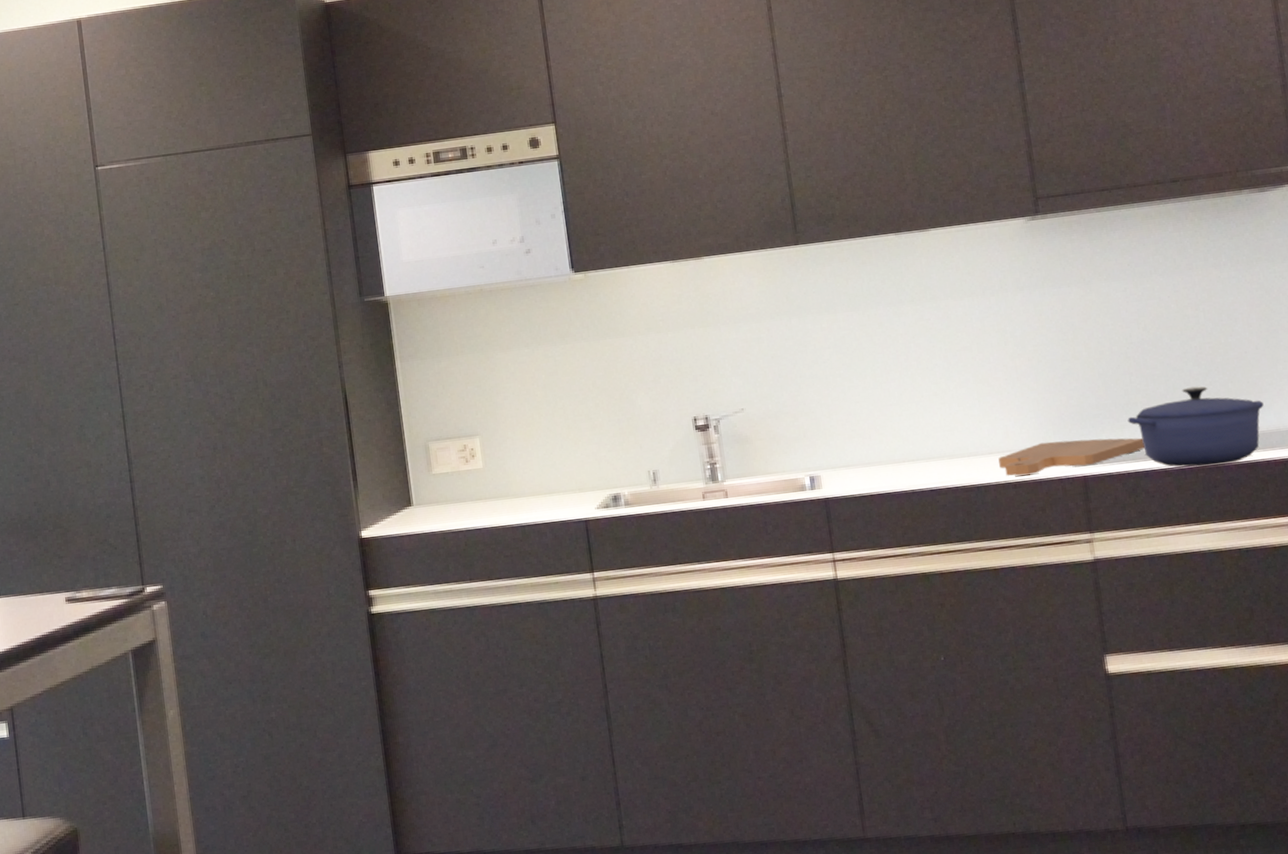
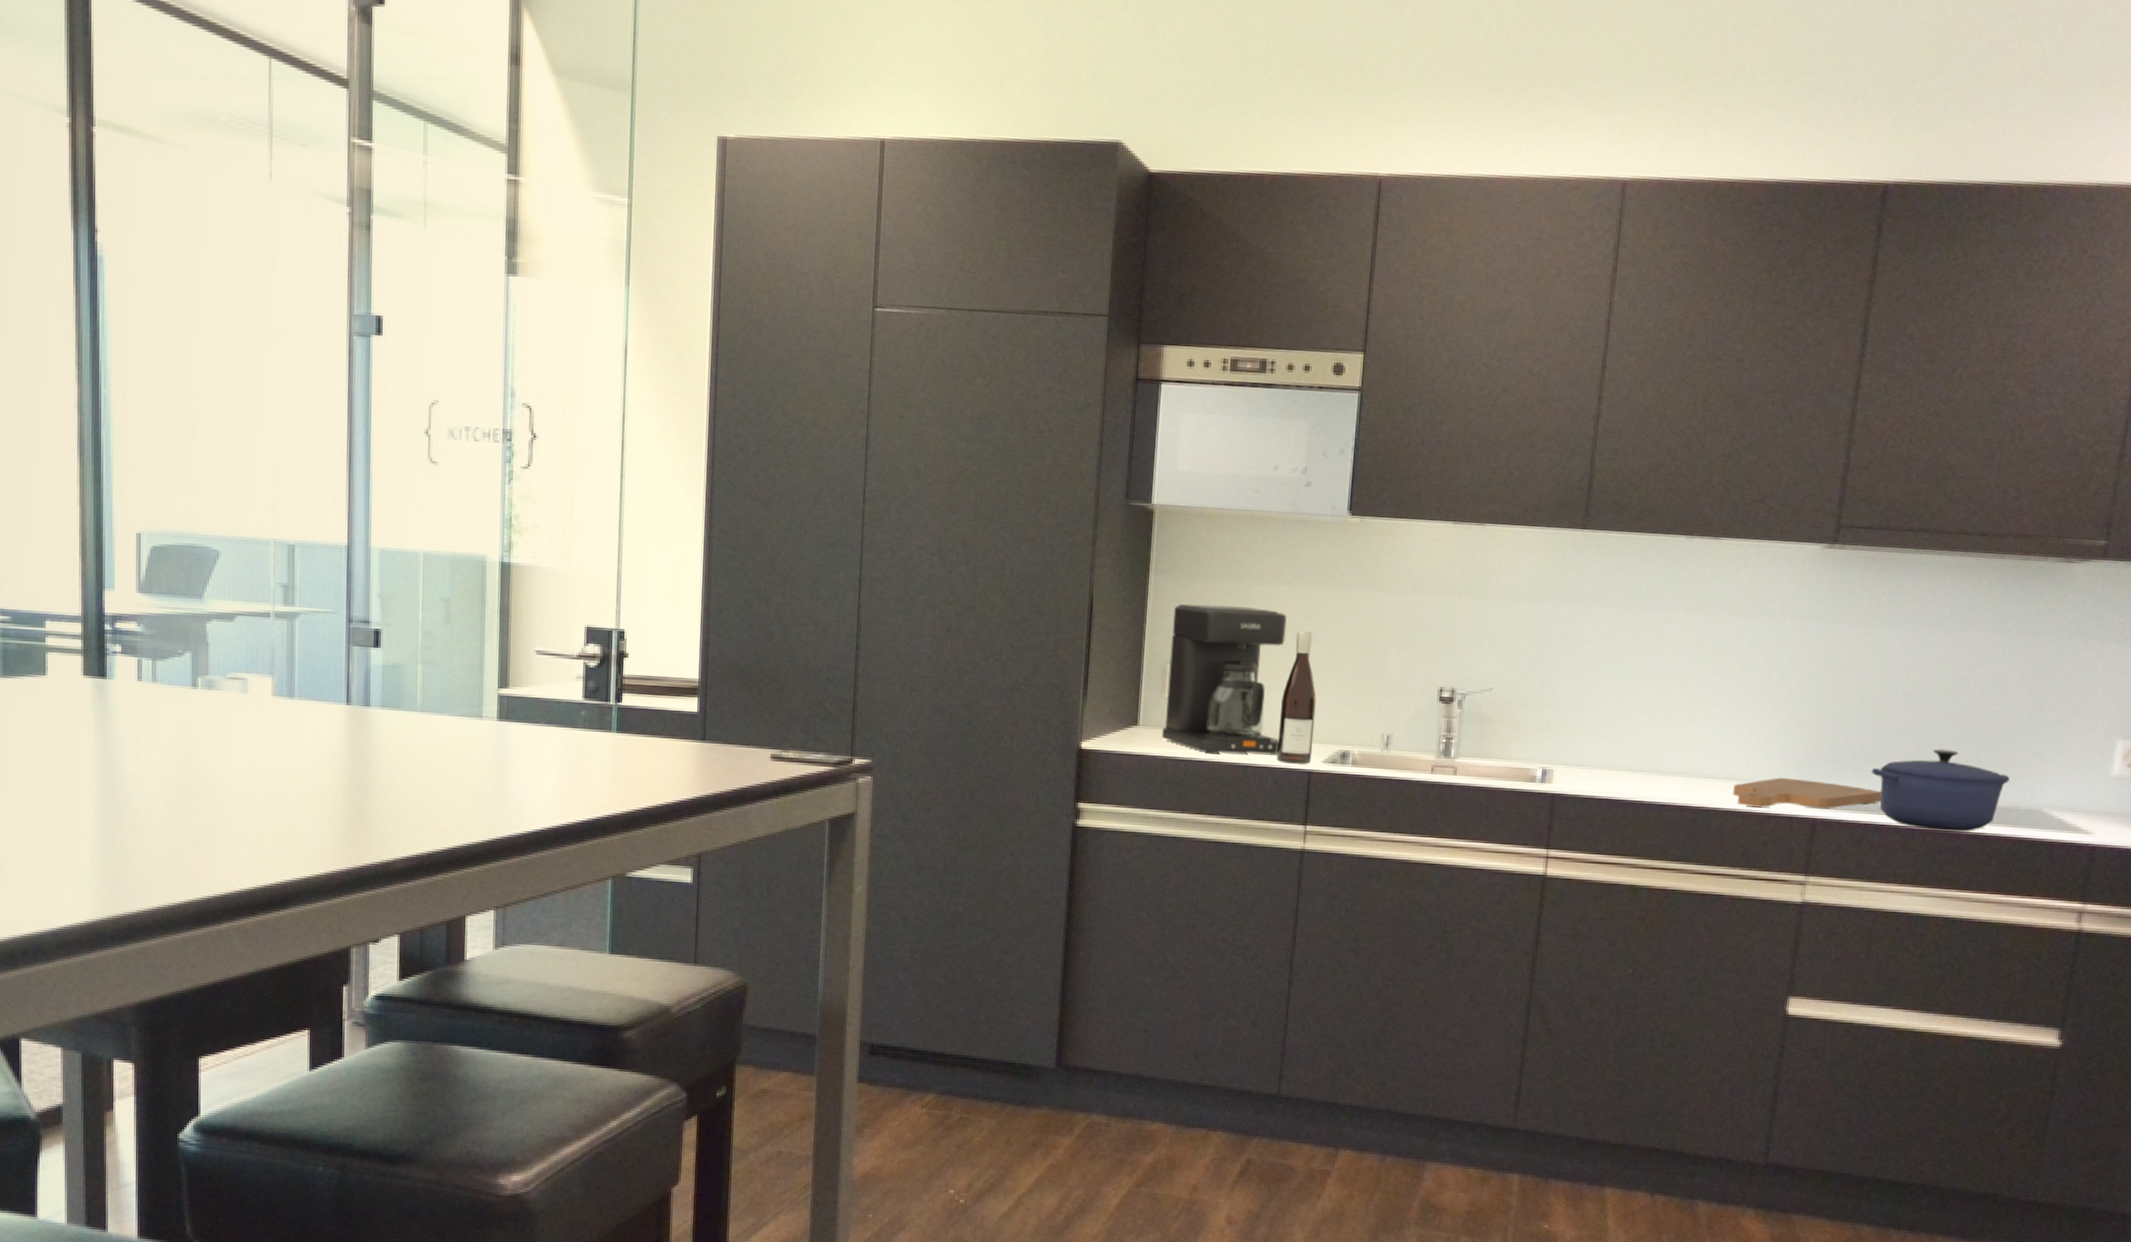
coffee maker: none [425,373,552,520] -> present [1161,603,1287,754]
bottle: none [544,387,586,517] -> present [1276,631,1317,765]

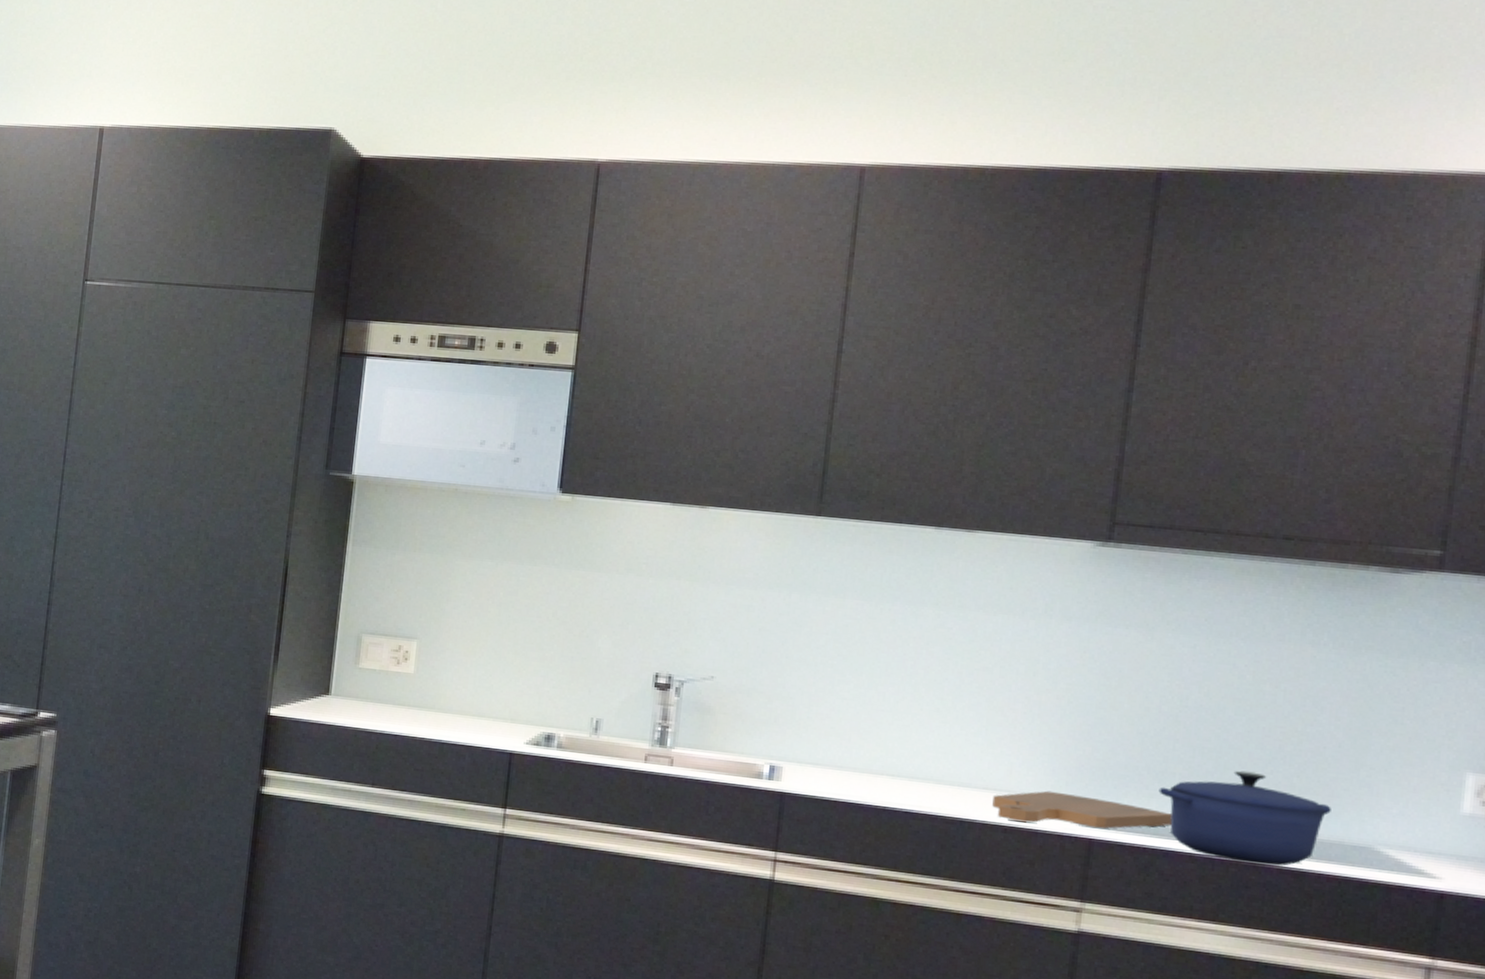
coffee maker: present [1161,603,1287,754] -> none [354,574,491,733]
bottle: present [1276,631,1317,765] -> none [475,607,520,745]

